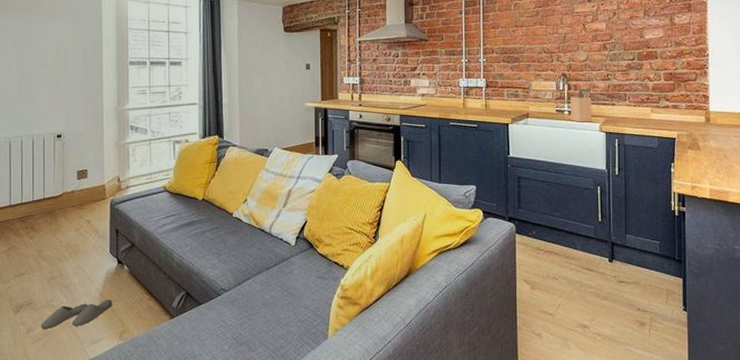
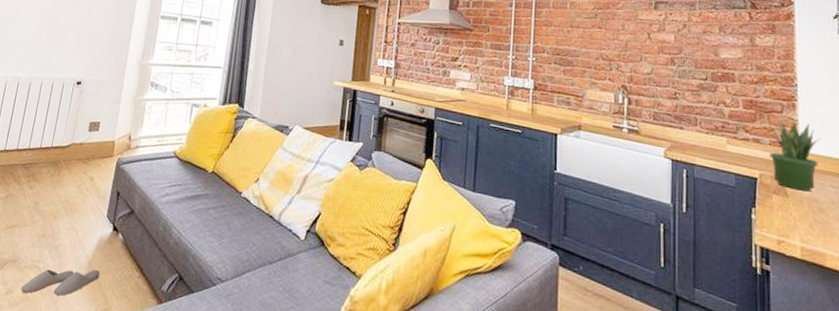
soap dispenser: present [571,89,592,122] -> none [631,105,656,146]
planter: none [686,86,726,143] -> present [769,119,820,192]

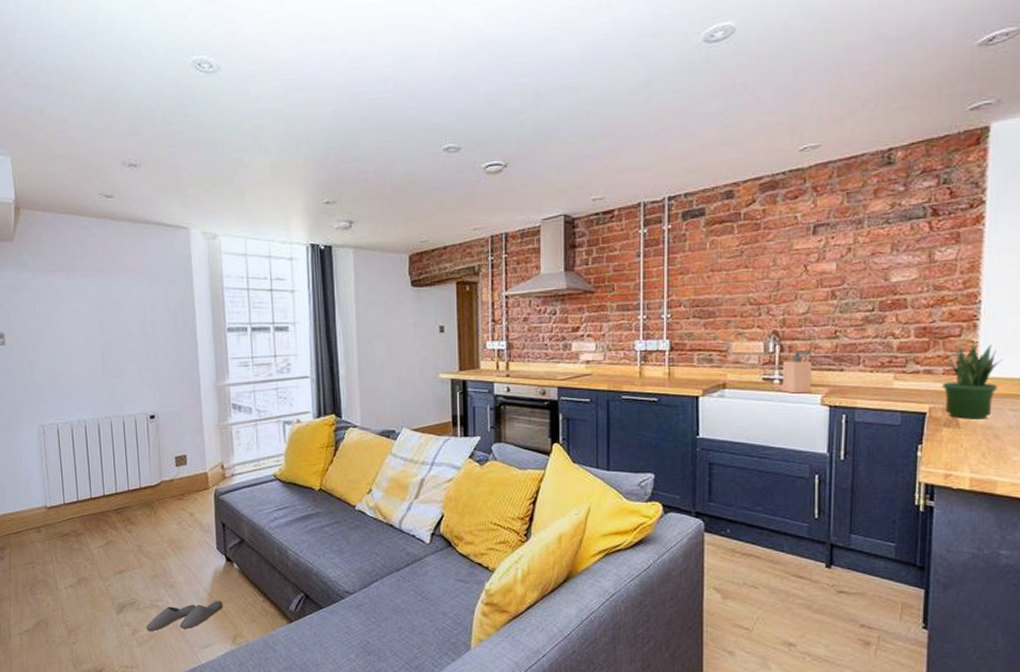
soap dispenser: none [631,105,656,146] -> present [783,350,812,394]

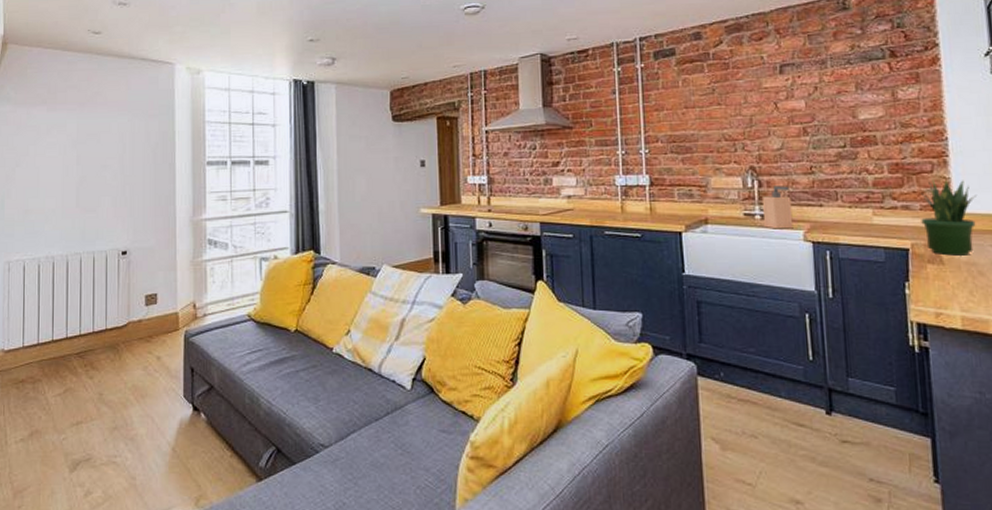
slippers: present [146,601,223,631] -> none [101,456,187,491]

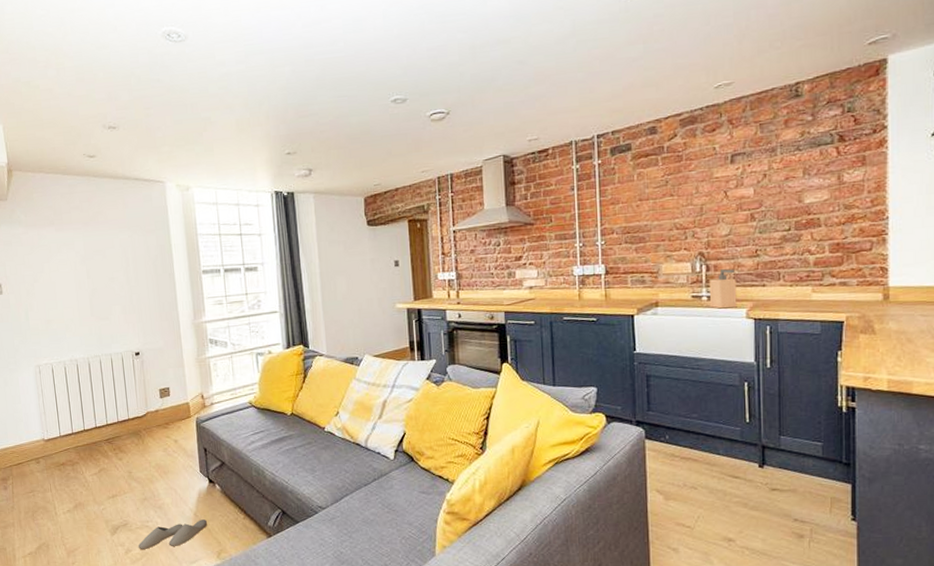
slippers: none [101,456,187,491] -> present [138,519,208,549]
planter: present [920,179,976,256] -> none [857,256,911,326]

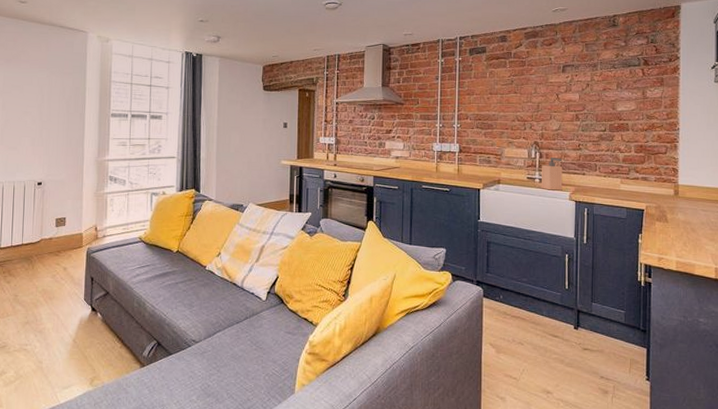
slippers: present [138,519,208,549] -> none [14,346,85,372]

